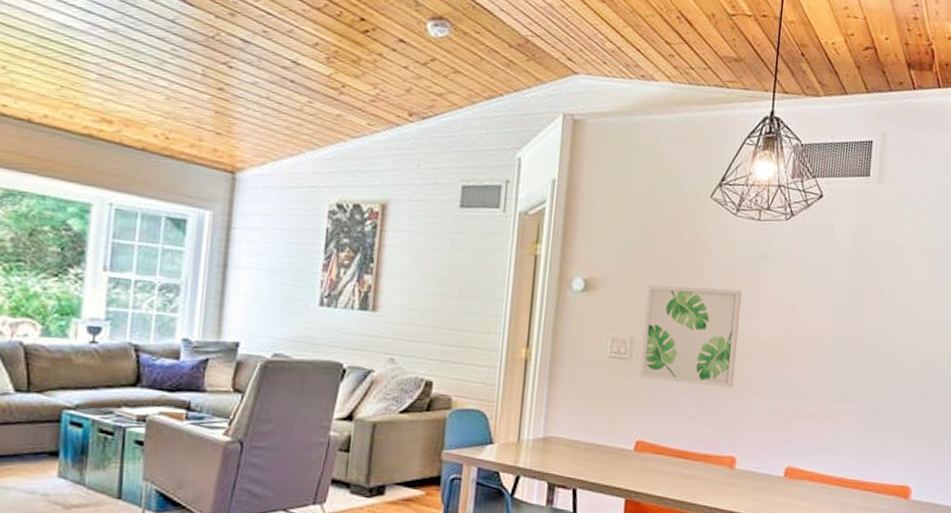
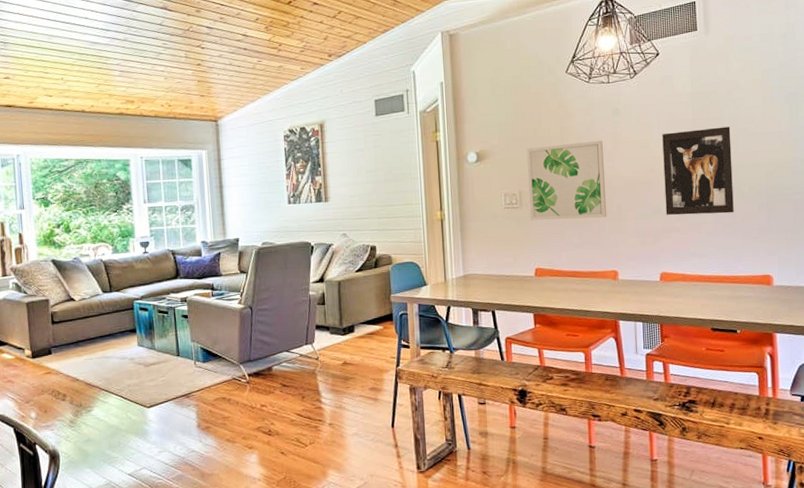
wall art: none [802,294,890,405] -> present [662,126,734,215]

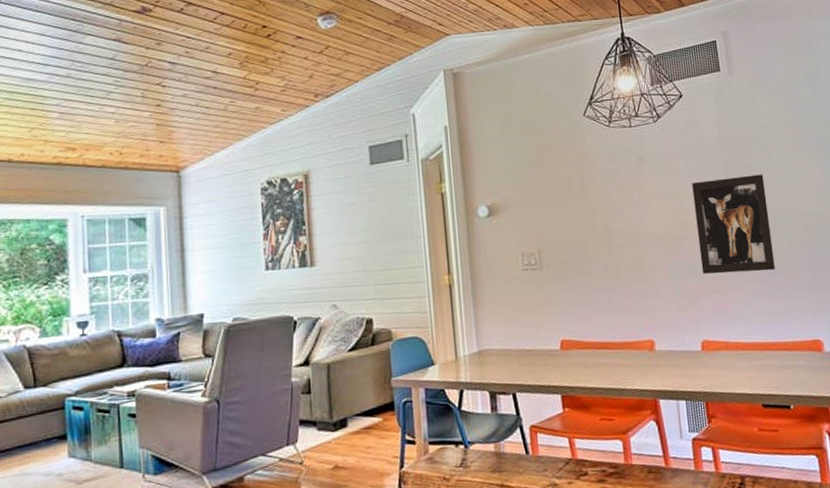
wall art: present [526,140,607,220] -> none [544,190,638,284]

